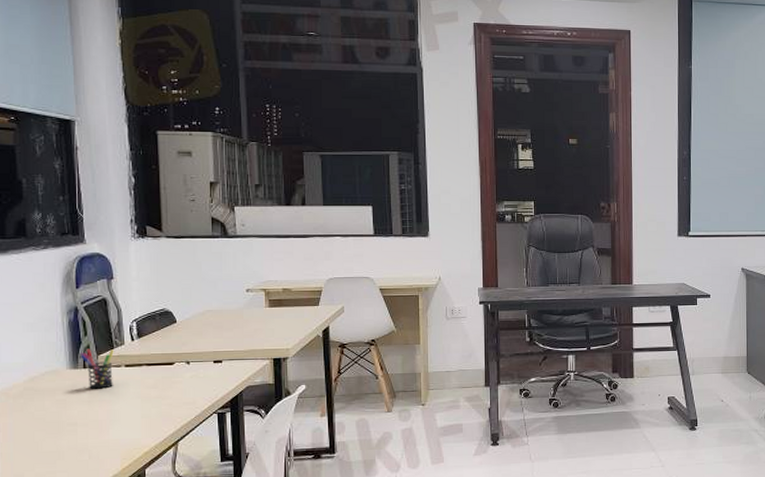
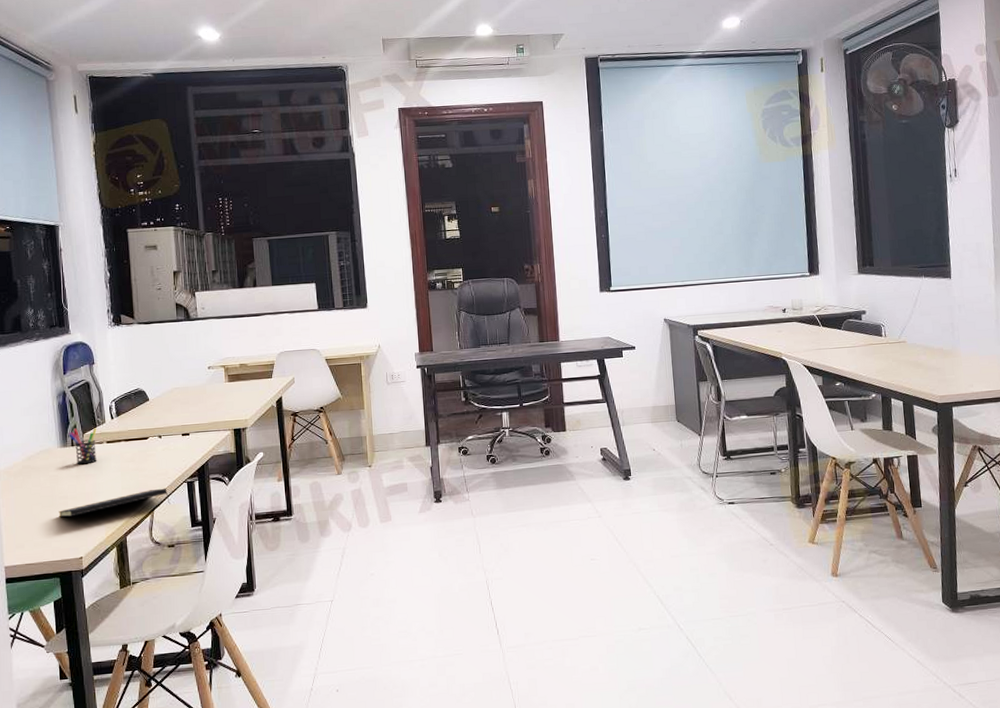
notepad: none [66,418,197,445] -> present [58,488,170,517]

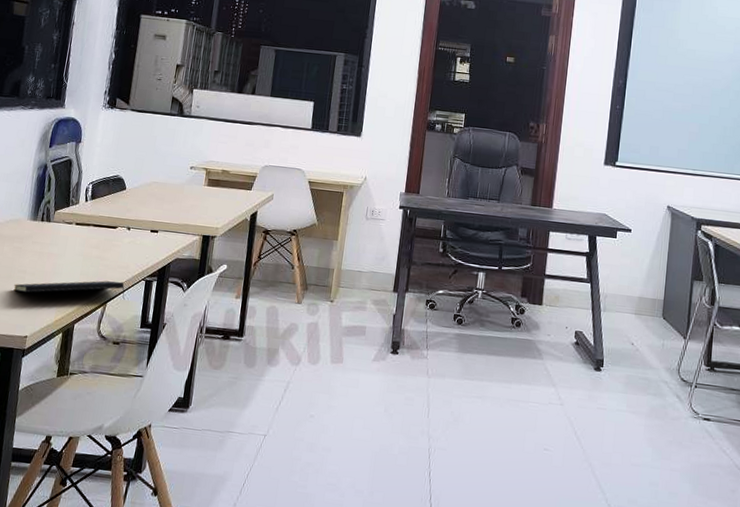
pen holder: present [68,428,97,465] -> none [40,203,69,243]

